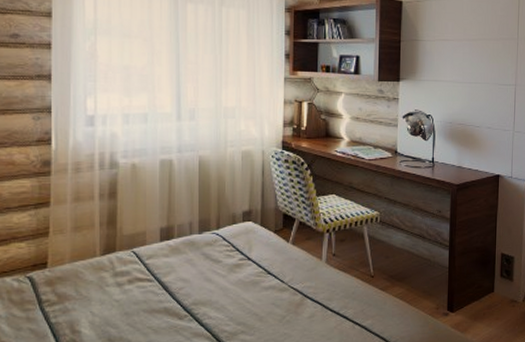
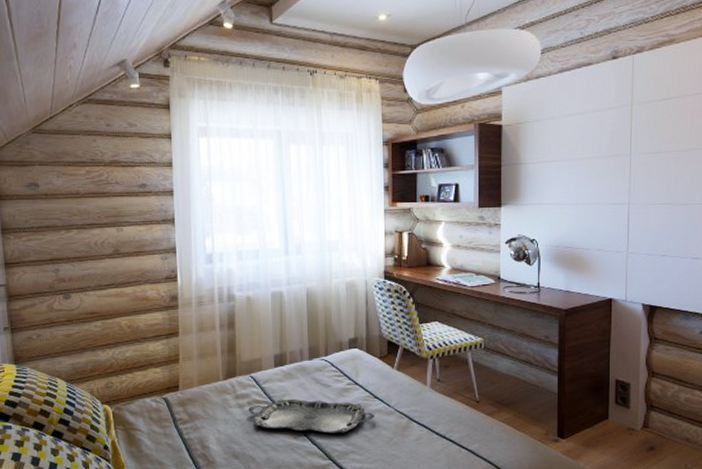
serving tray: none [128,275,268,313] -> present [248,399,375,433]

